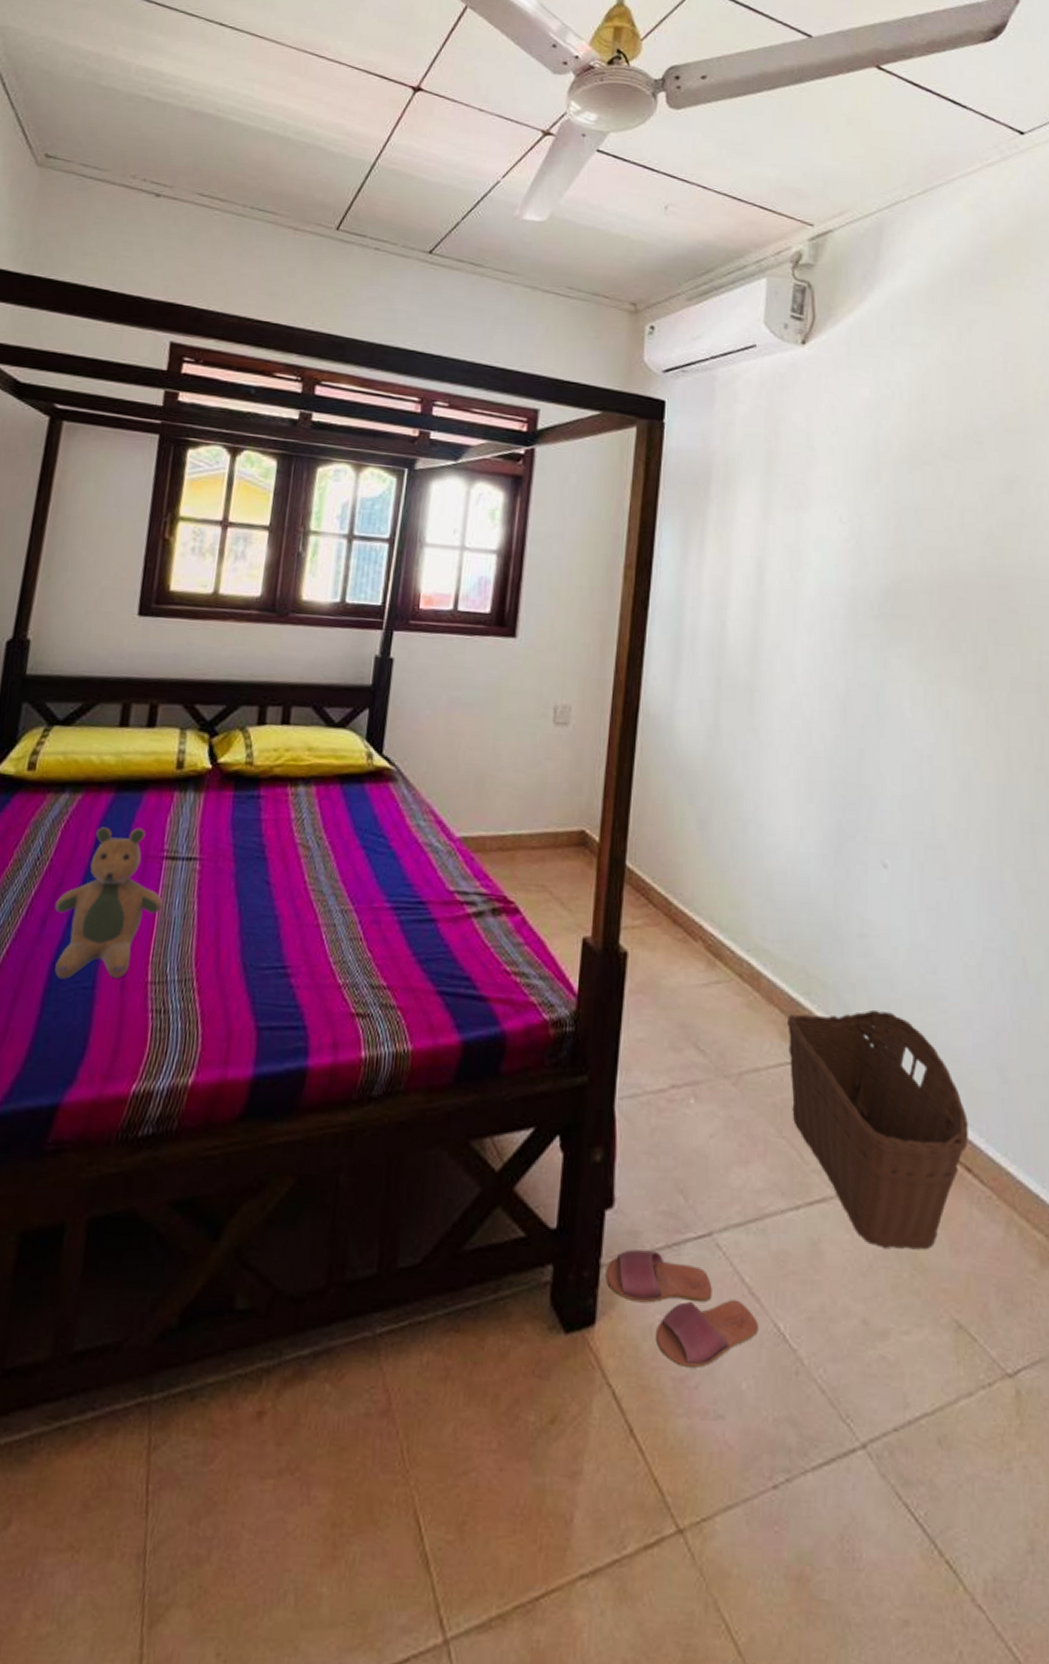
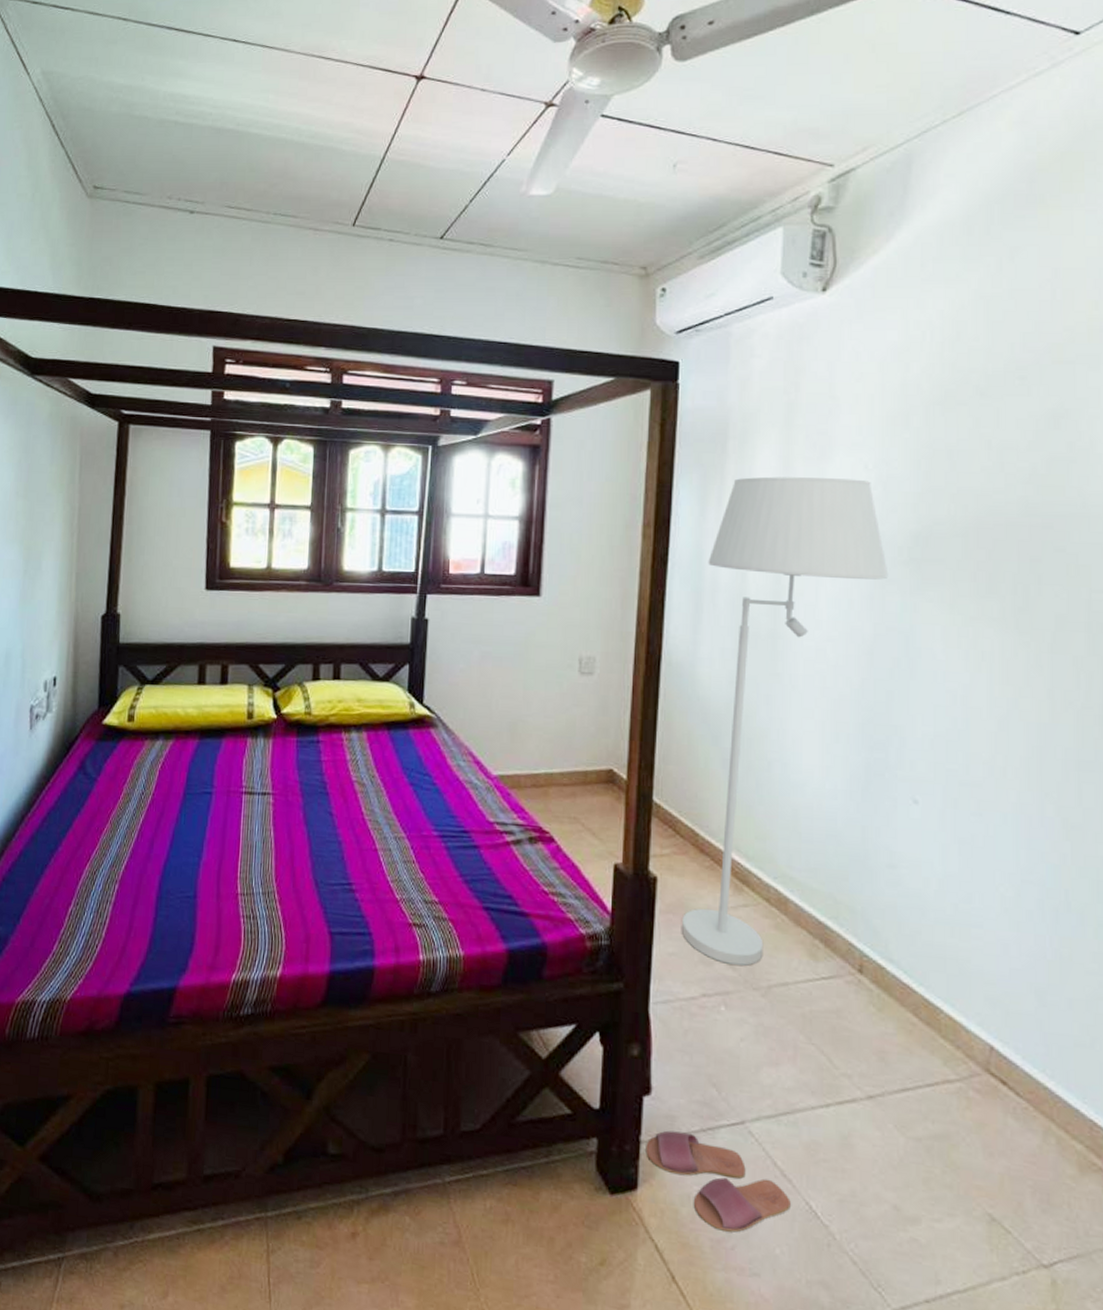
teddy bear: present [55,827,163,979] -> none [159,767,245,890]
floor lamp: none [652,522,861,1051] -> present [682,476,889,966]
wicker basket: present [786,1009,968,1250] -> none [814,934,1003,1151]

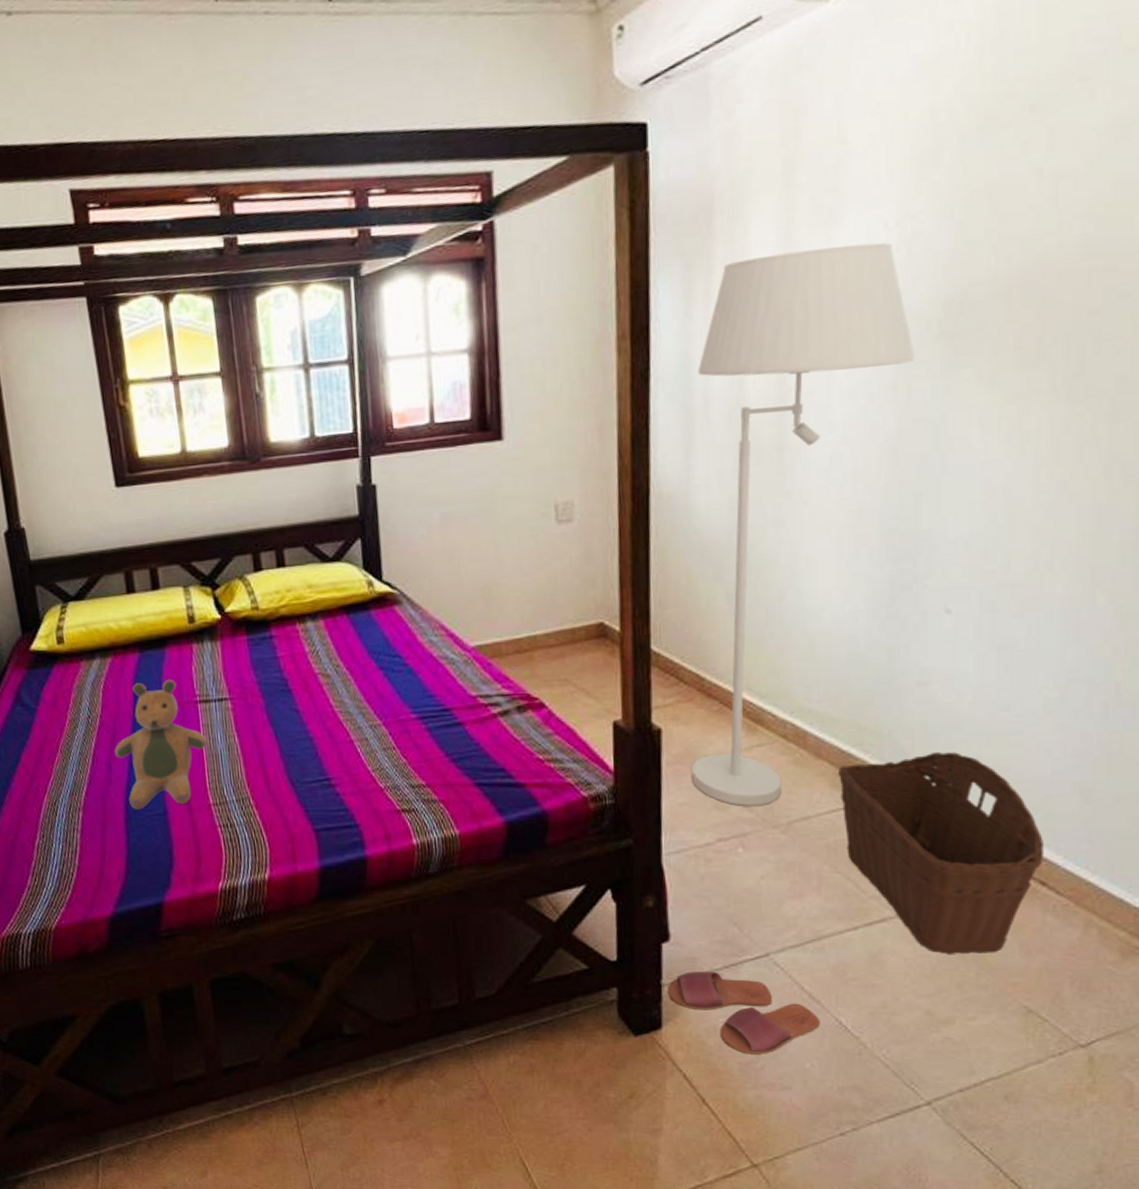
teddy bear: none [159,767,245,890] -> present [114,679,207,810]
wicker basket: none [814,934,1003,1151] -> present [837,751,1044,954]

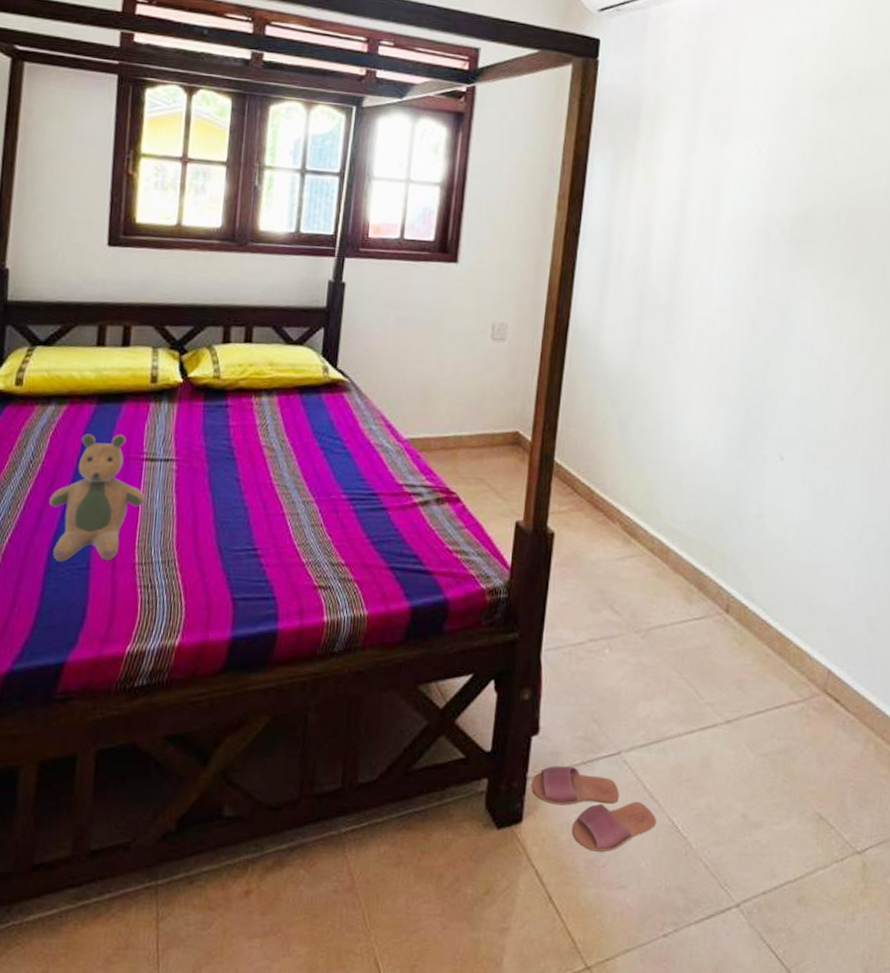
floor lamp: present [692,242,915,807] -> none [574,155,773,612]
wicker basket: present [837,751,1044,954] -> none [689,576,839,762]

